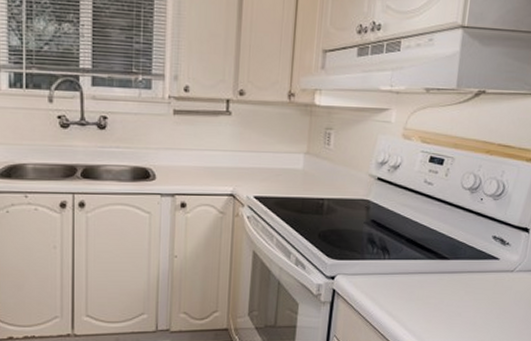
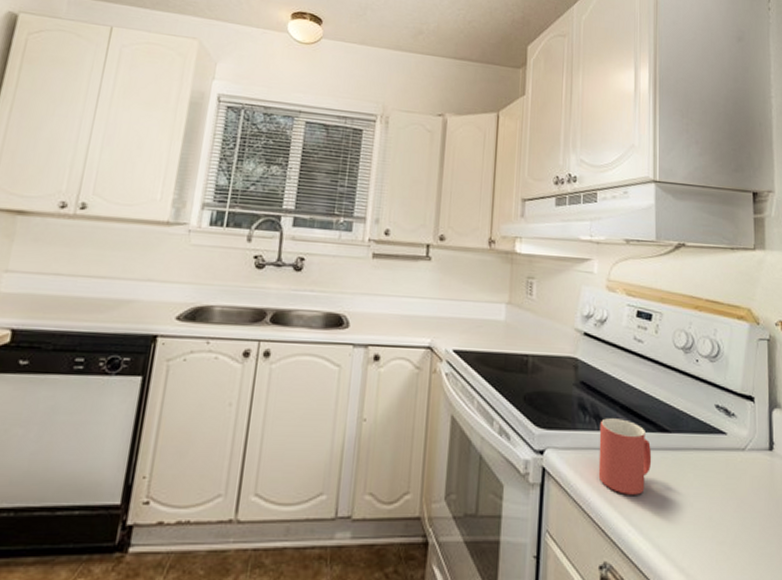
mug: none [381,249,430,308] -> present [598,418,652,495]

